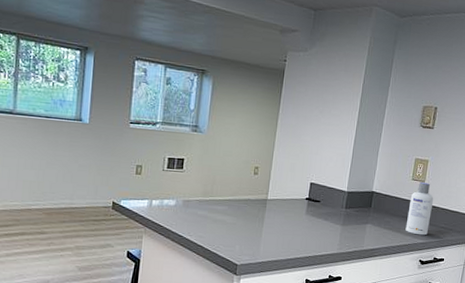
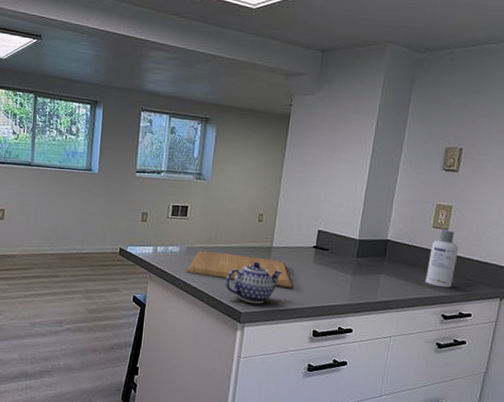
chopping board: none [182,203,286,239] -> present [186,250,292,288]
teapot: none [221,214,277,256] -> present [225,261,282,305]

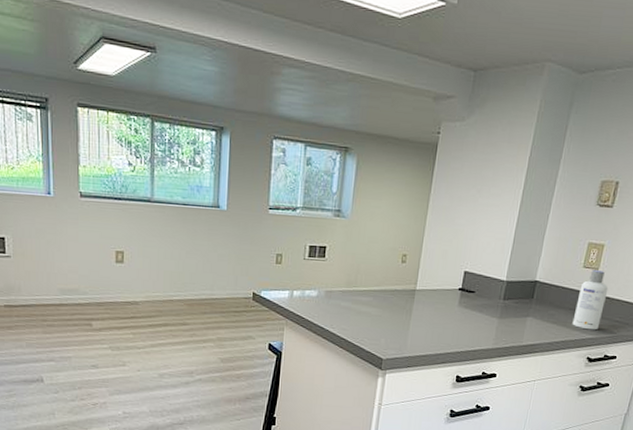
chopping board: present [186,250,292,288] -> none [324,294,436,333]
teapot: present [225,261,282,305] -> none [366,305,426,350]

